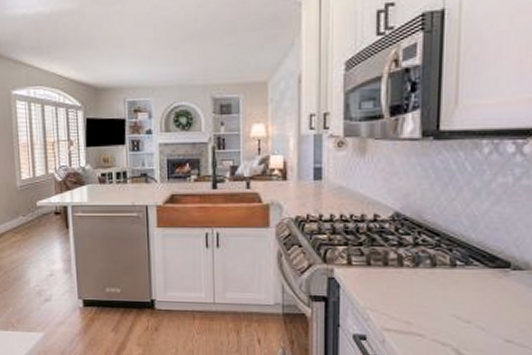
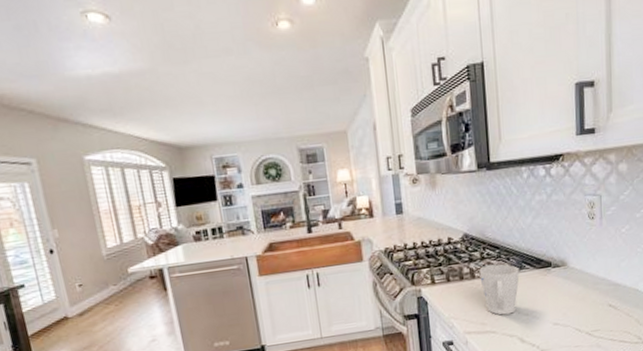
mug: none [409,254,464,317] -> present [479,264,520,315]

